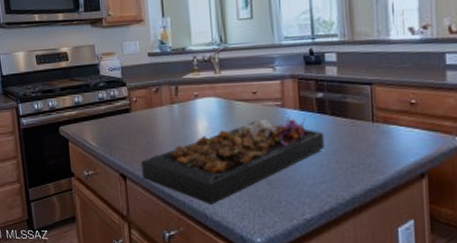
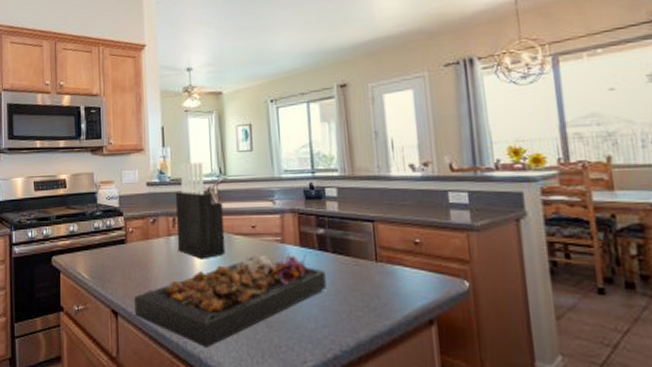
knife block: none [176,32,228,125] -> present [175,163,226,259]

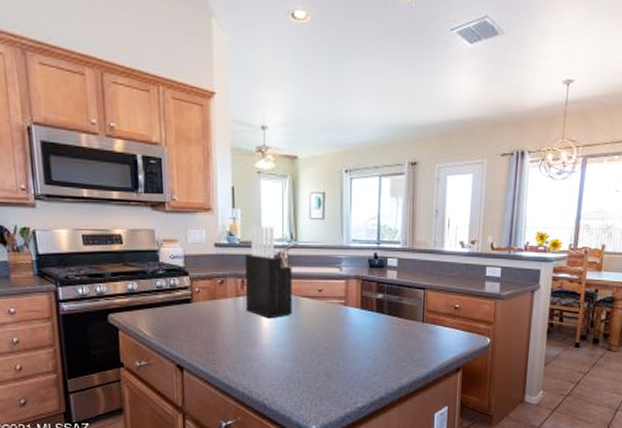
food platter: present [134,253,326,349] -> none [201,314,380,396]

